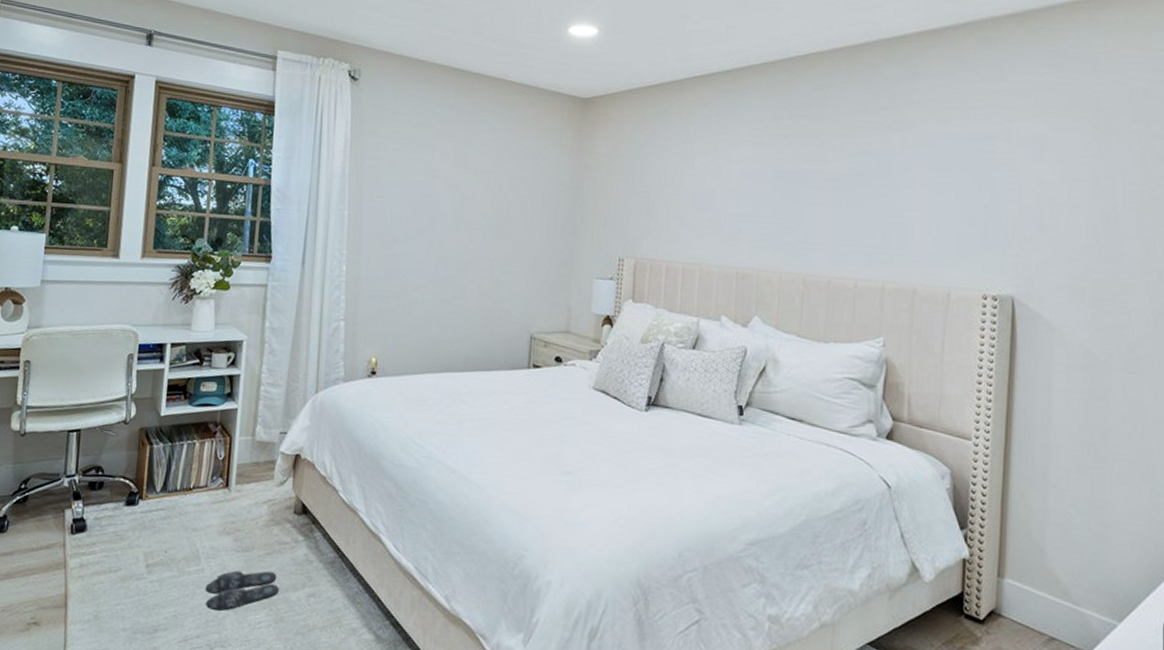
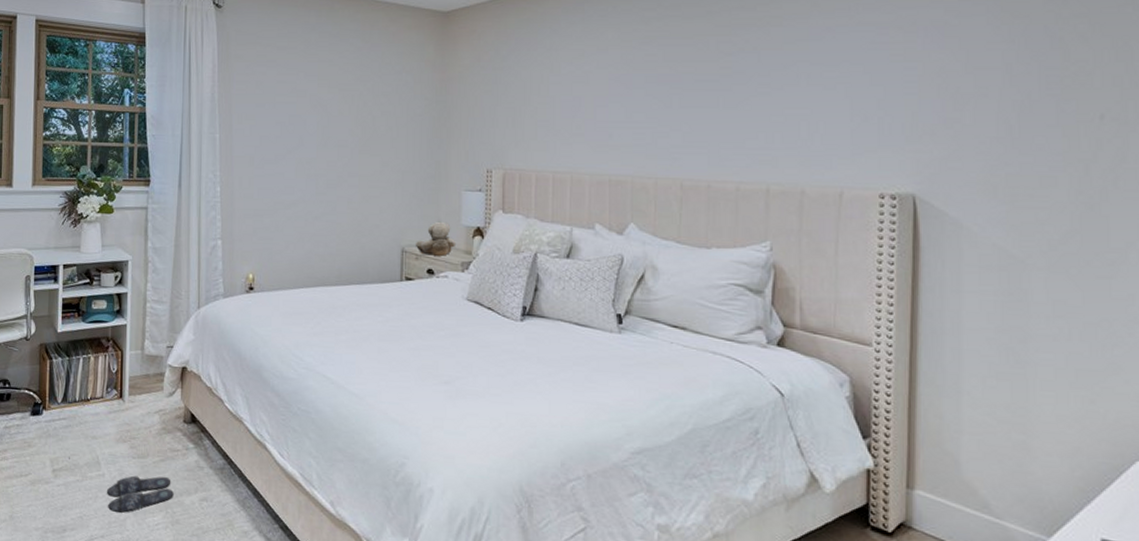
teddy bear: none [544,308,586,344] -> present [415,221,457,256]

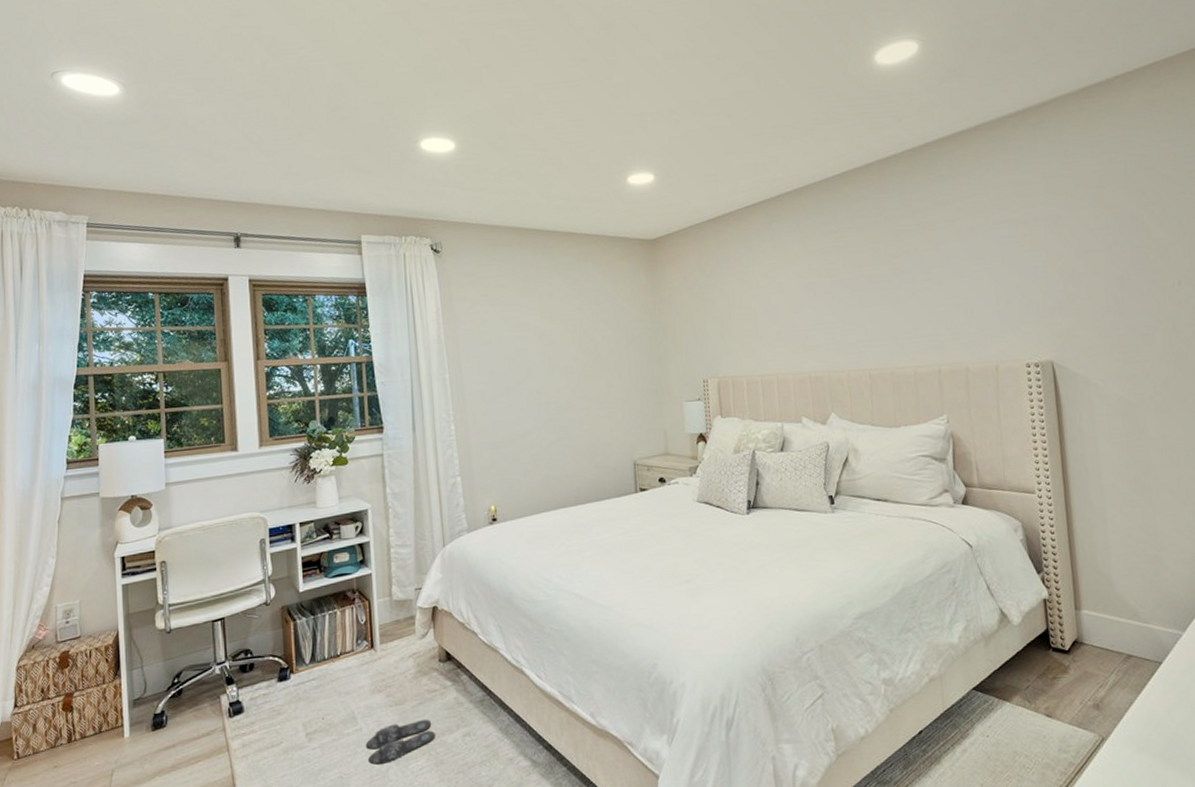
teddy bear: present [415,221,457,256] -> none [645,432,683,465]

